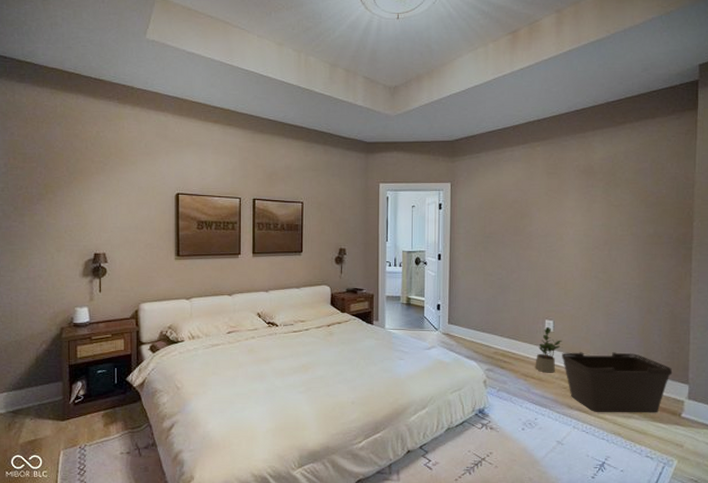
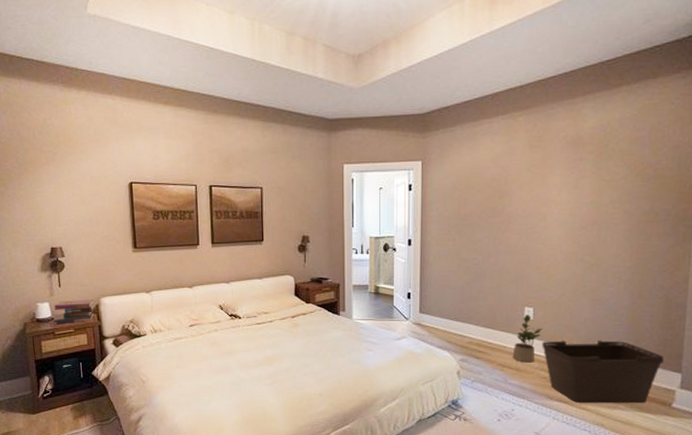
books: none [91,305,134,330] -> present [53,299,94,325]

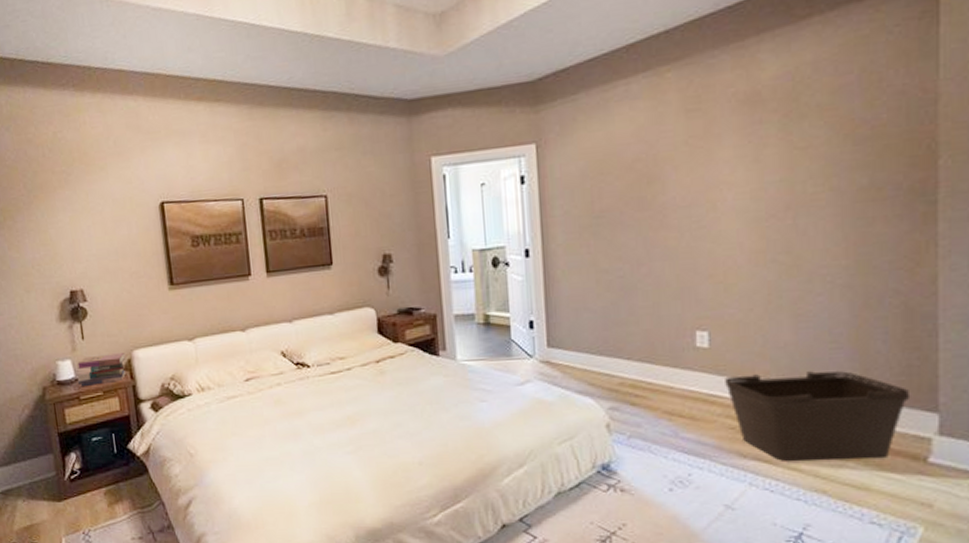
potted plant: present [512,314,543,363] -> none [683,340,724,408]

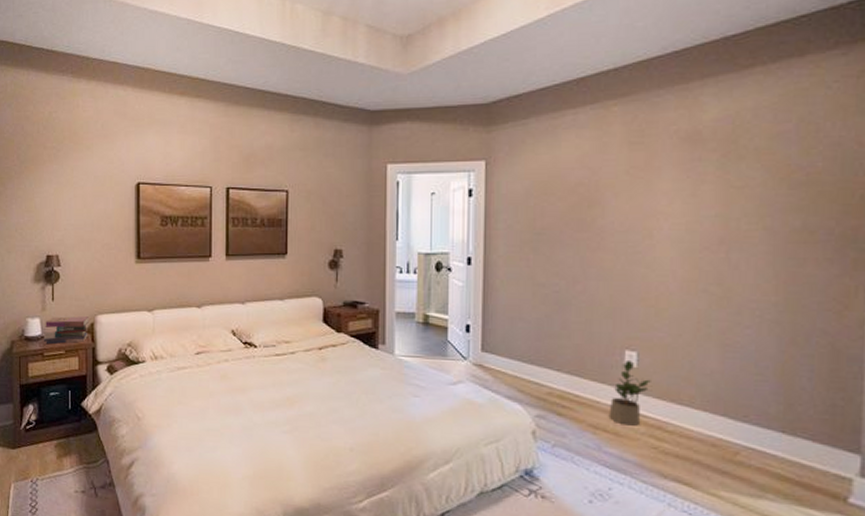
potted plant: none [683,340,724,408] -> present [608,359,651,426]
bicycle basket: present [725,371,911,461] -> none [650,397,834,494]

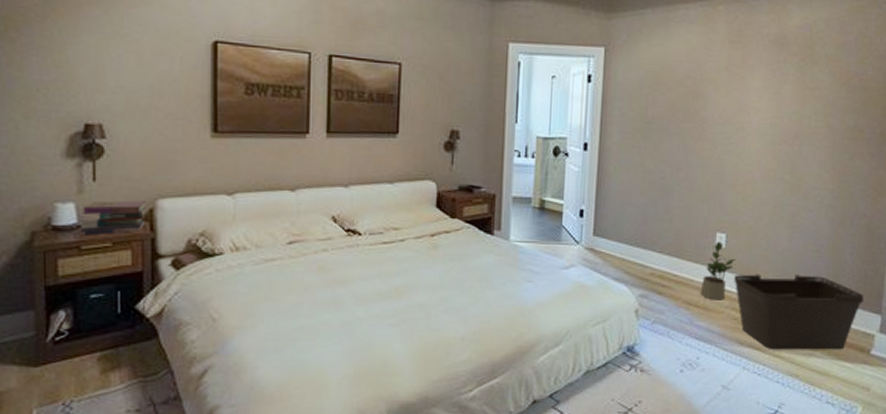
bicycle basket: none [650,397,834,494] -> present [734,274,865,350]

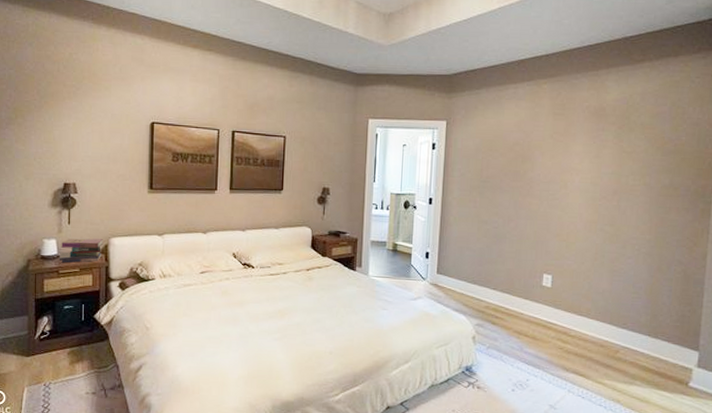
potted plant: present [700,241,736,300] -> none [529,281,561,332]
bicycle basket: present [734,274,865,350] -> none [559,310,682,381]

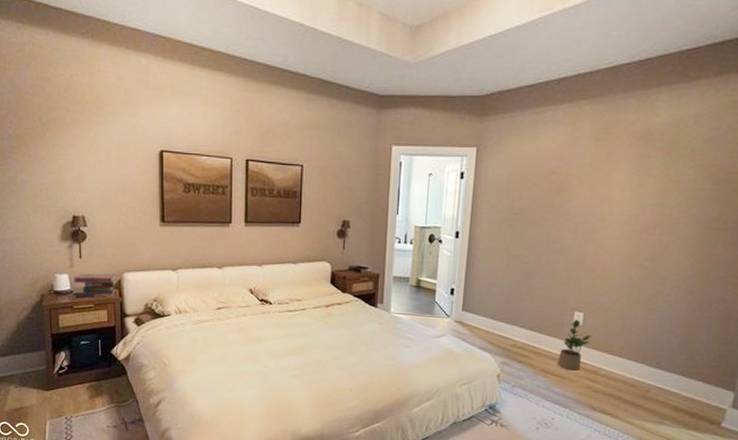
potted plant: none [529,281,561,332] -> present [557,319,592,371]

